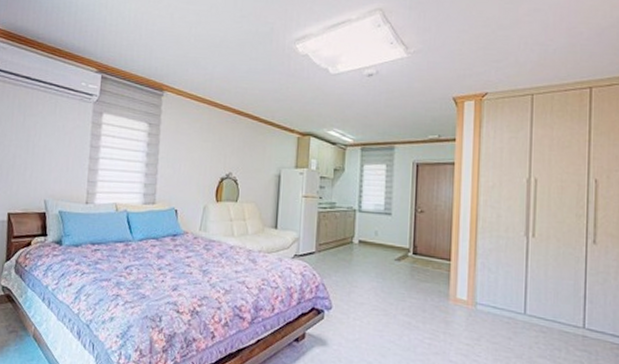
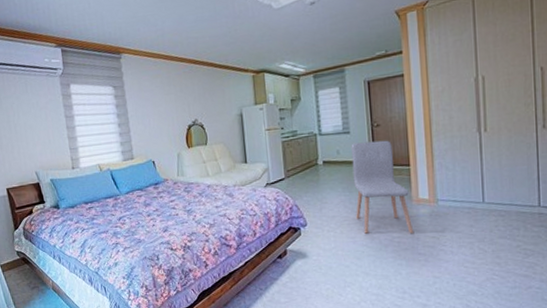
chair: none [387,226,448,336] -> present [351,140,414,234]

